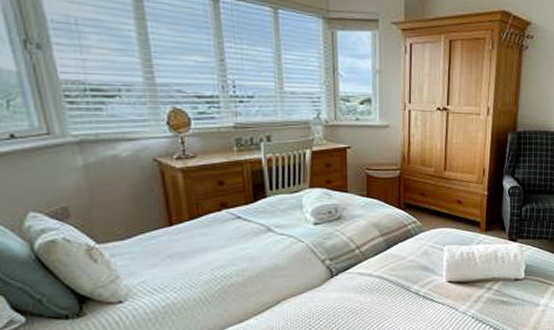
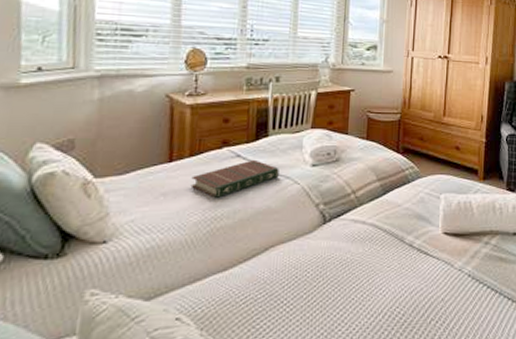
book: none [195,220,282,258] -> present [190,159,279,198]

